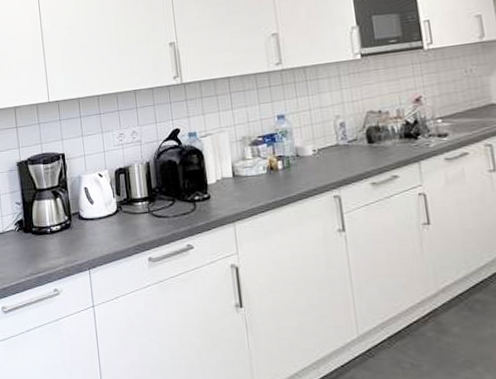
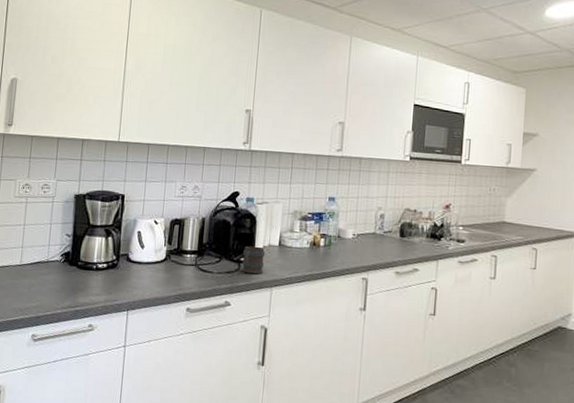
mug: none [196,181,221,212] -> present [242,245,266,274]

